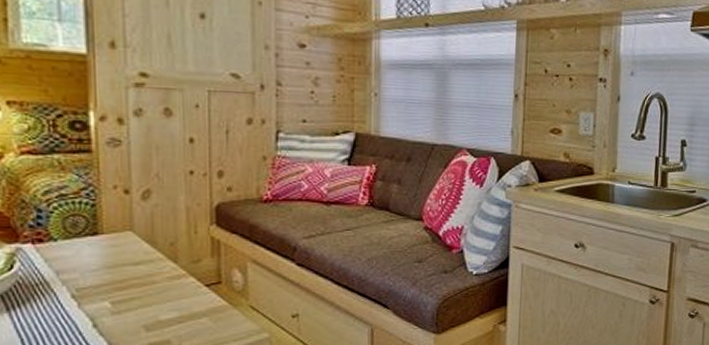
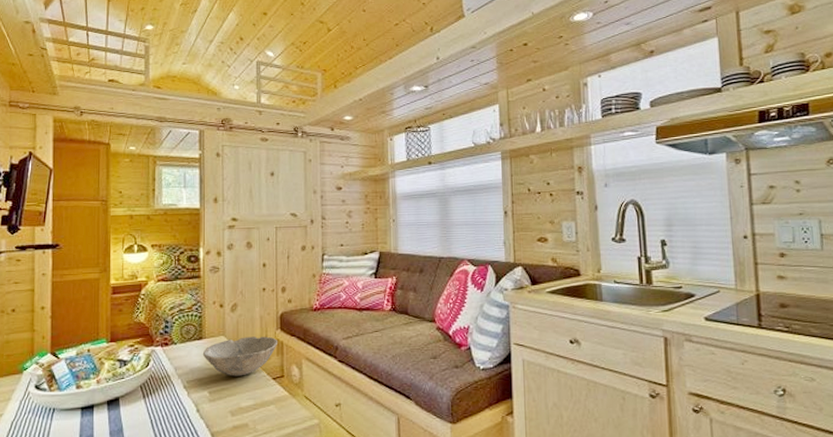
bowl: none [99,233,212,283] -> present [202,336,277,376]

